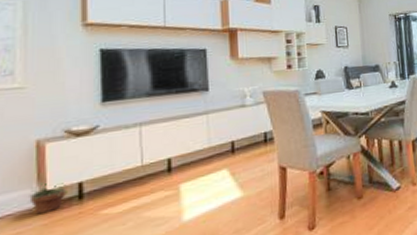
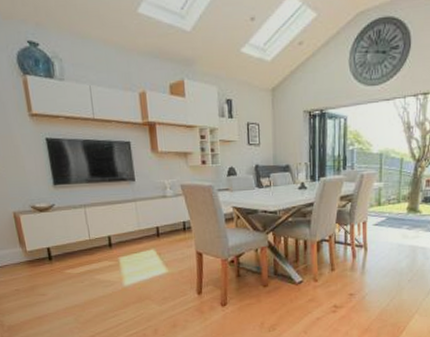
potted plant: present [27,182,69,215] -> none [15,245,42,268]

